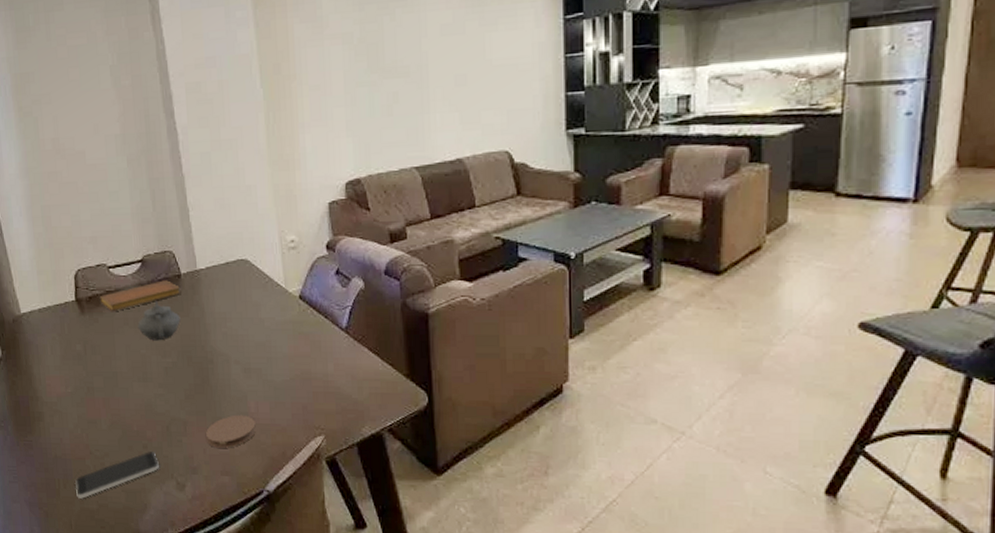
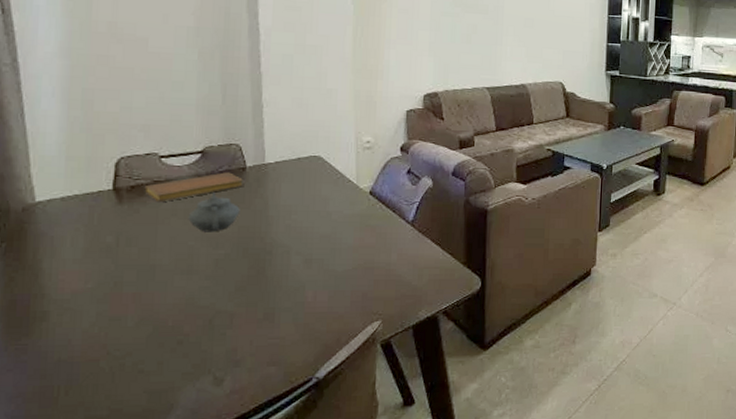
smartphone: present [74,452,159,499] -> none [80,347,195,406]
coaster: present [206,414,256,448] -> none [255,304,312,339]

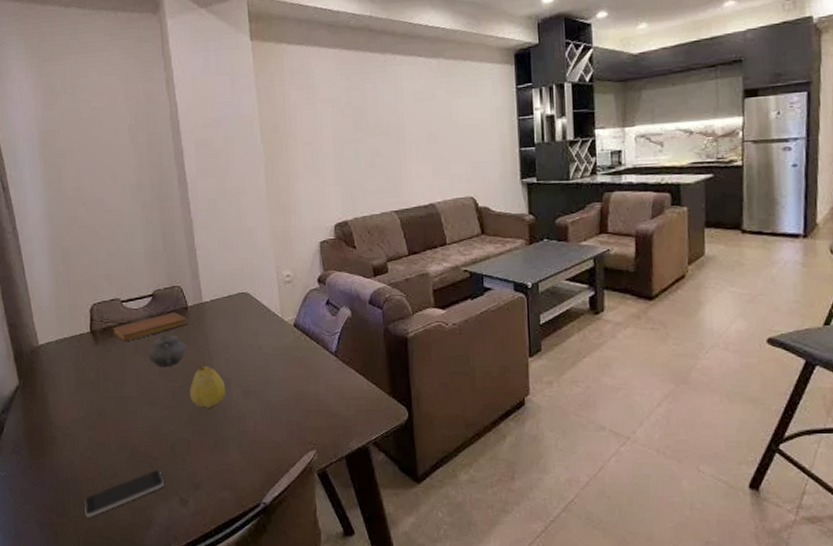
smartphone: none [80,347,195,406] -> present [84,470,164,517]
fruit: none [239,231,284,278] -> present [190,365,226,408]

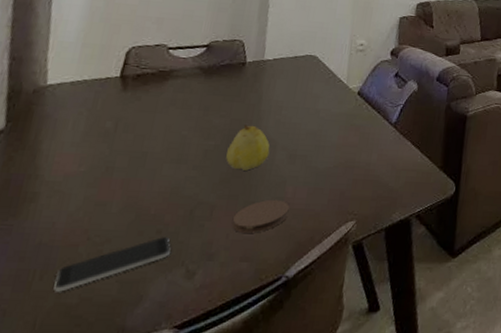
notebook: present [112,312,188,342] -> none [148,66,242,92]
teapot: present [147,331,187,367] -> none [185,85,235,123]
coaster: none [208,433,254,465] -> present [232,199,290,233]

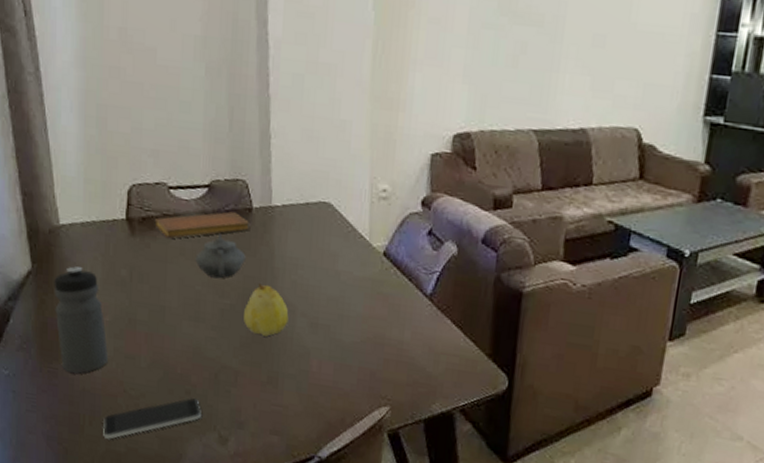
water bottle: none [19,122,79,227] -> present [54,266,109,374]
notebook: none [148,66,242,92] -> present [154,211,250,239]
teapot: none [185,85,235,123] -> present [195,234,246,279]
coaster: present [232,199,290,233] -> none [258,371,316,406]

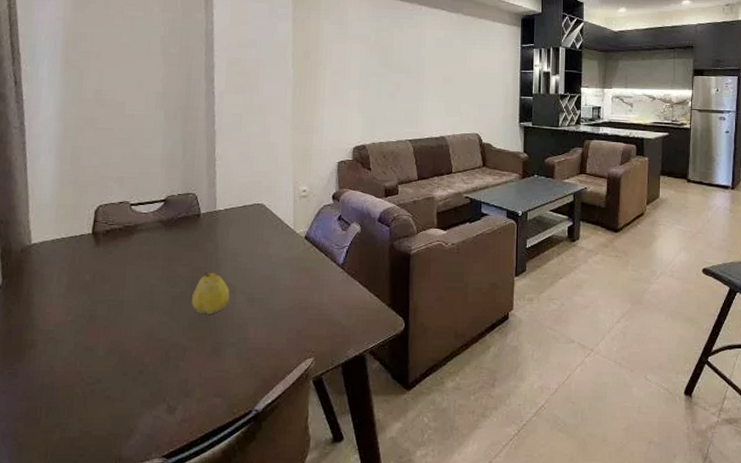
water bottle: present [54,266,109,374] -> none [20,277,69,370]
smartphone: present [102,398,201,439] -> none [58,377,152,427]
notebook: present [154,211,250,239] -> none [117,218,199,245]
teapot: present [195,234,246,279] -> none [151,236,194,272]

